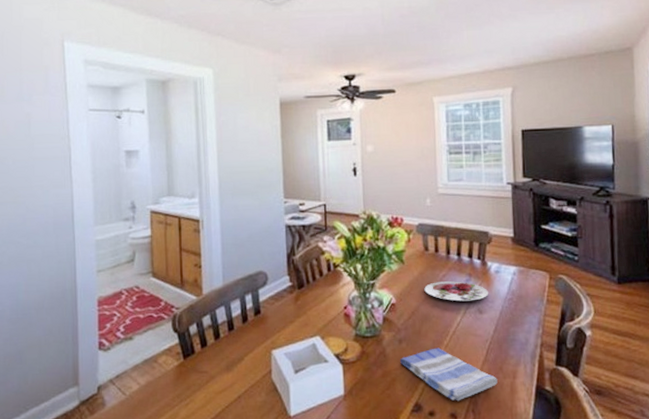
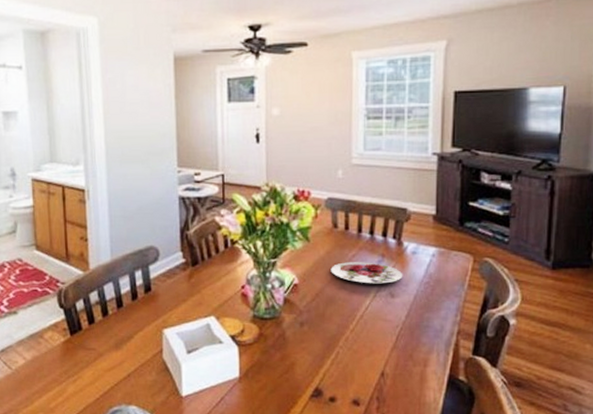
dish towel: present [400,347,498,402] -> none [301,332,406,388]

